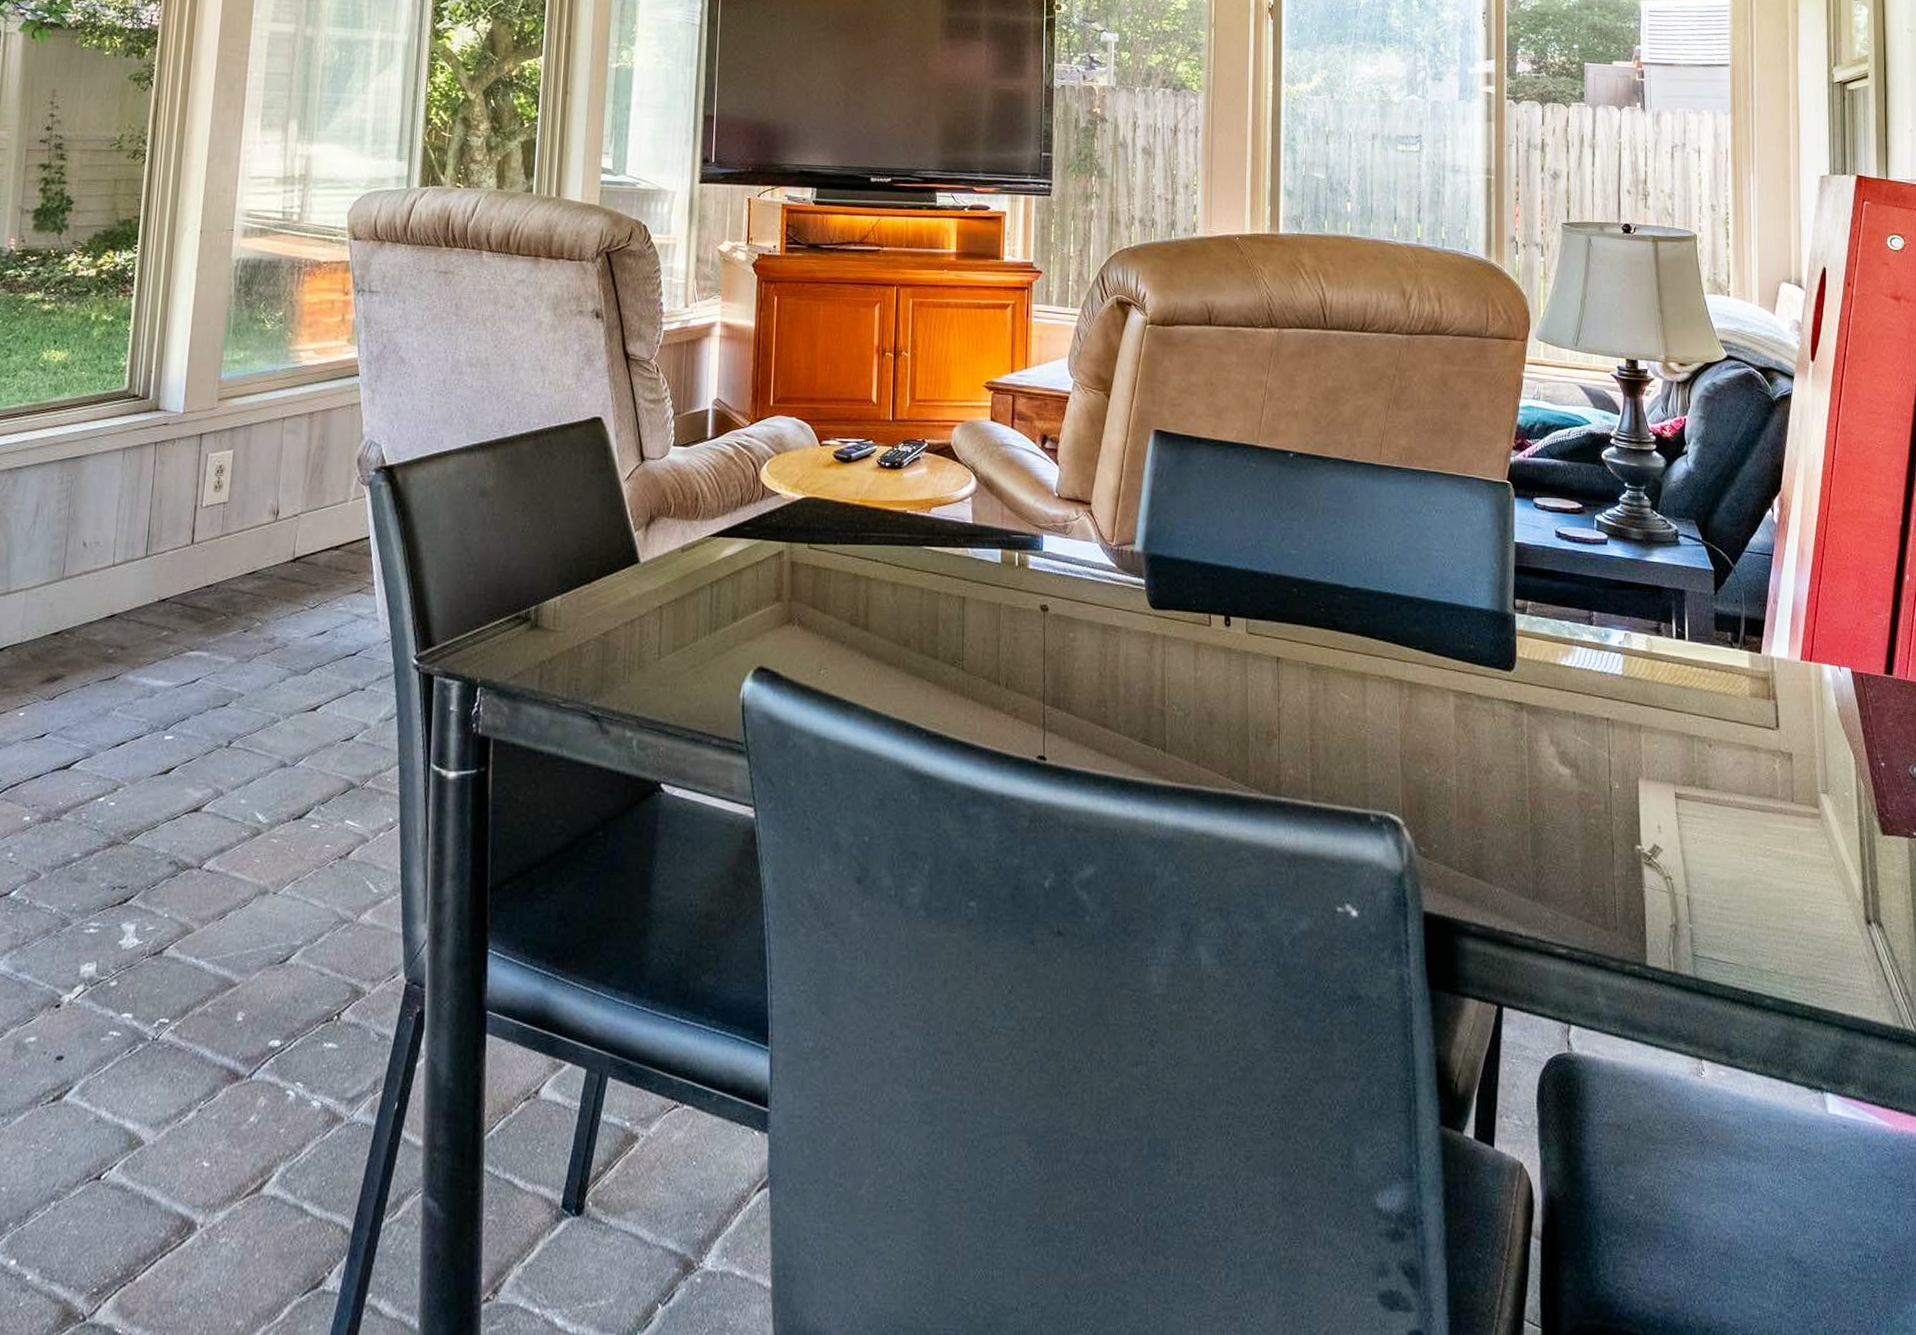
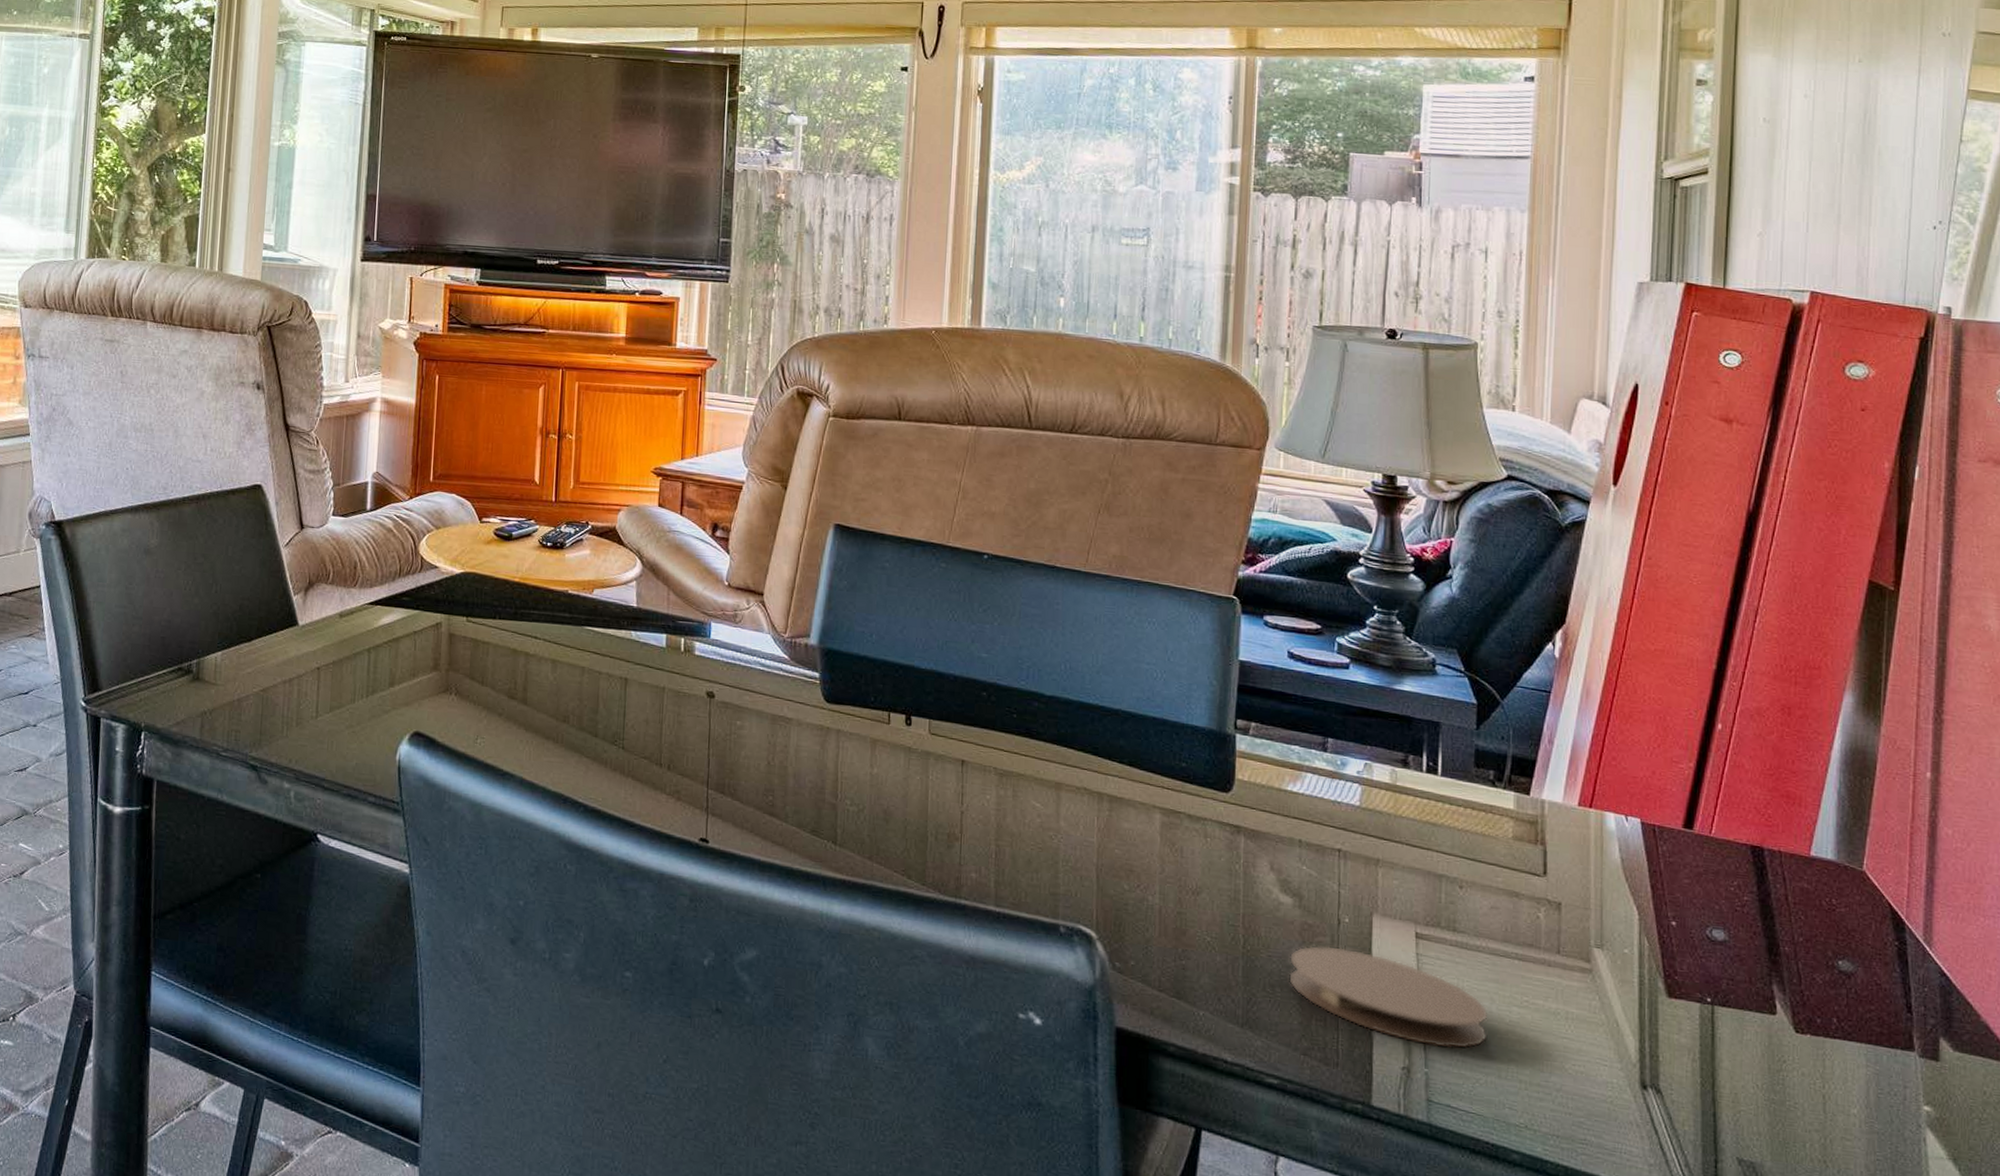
coaster: none [1571,813,1739,902] -> present [1289,945,1488,1049]

